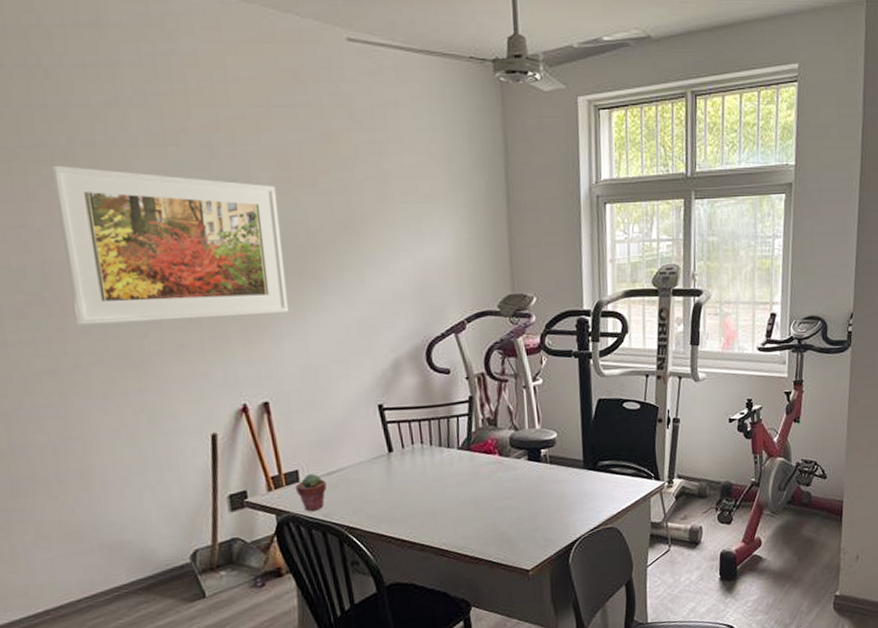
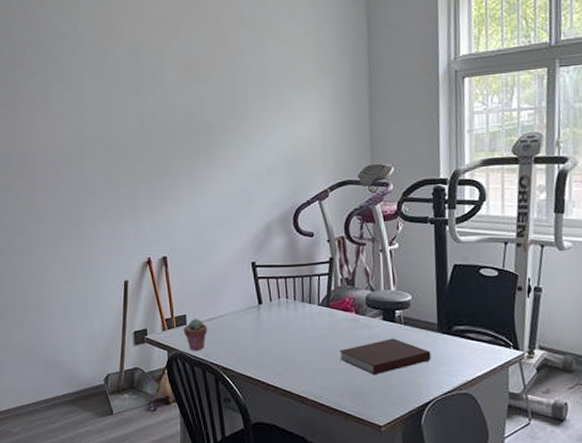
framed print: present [50,165,290,325] -> none [32,77,186,194]
notebook: none [483,478,578,519] -> present [339,338,431,375]

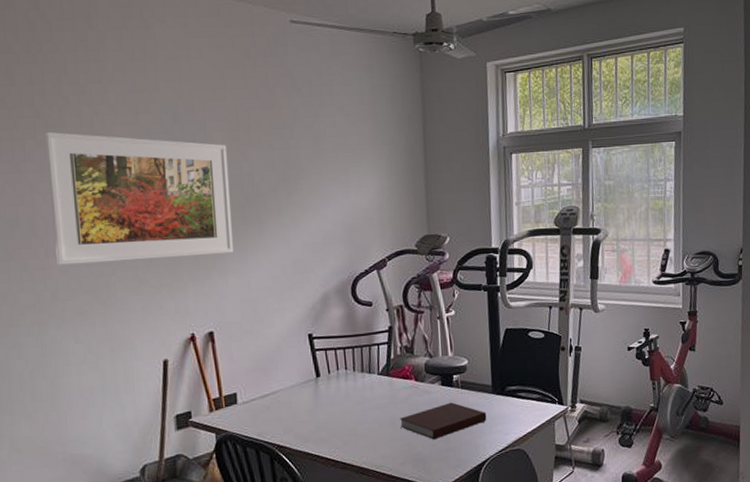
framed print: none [32,77,186,194] -> present [44,131,234,265]
potted succulent: present [183,318,207,351] -> none [233,395,261,431]

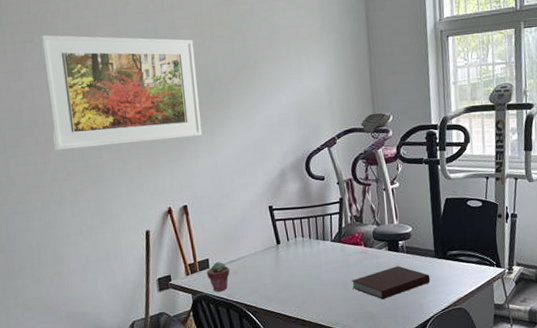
potted succulent: none [233,395,261,431] -> present [206,261,230,292]

